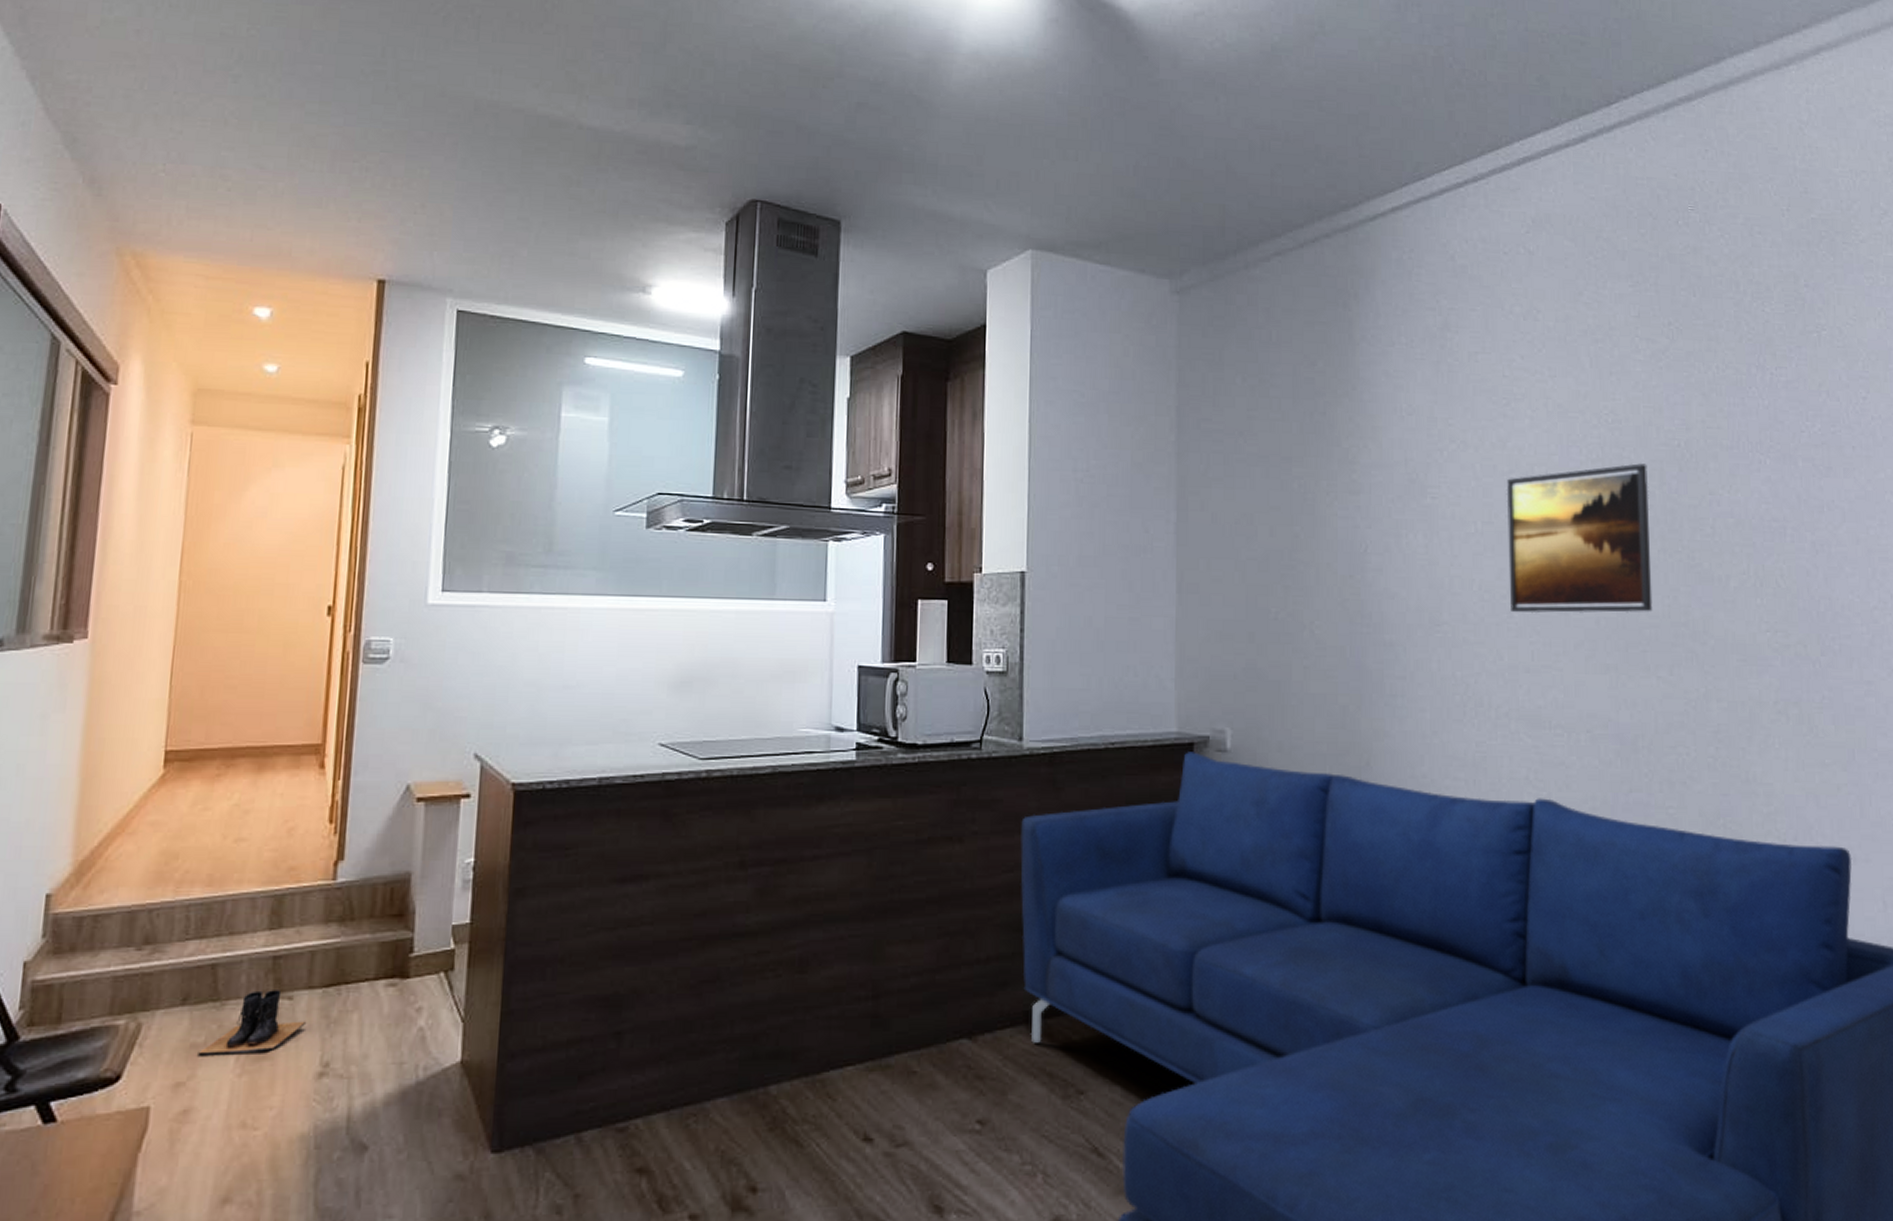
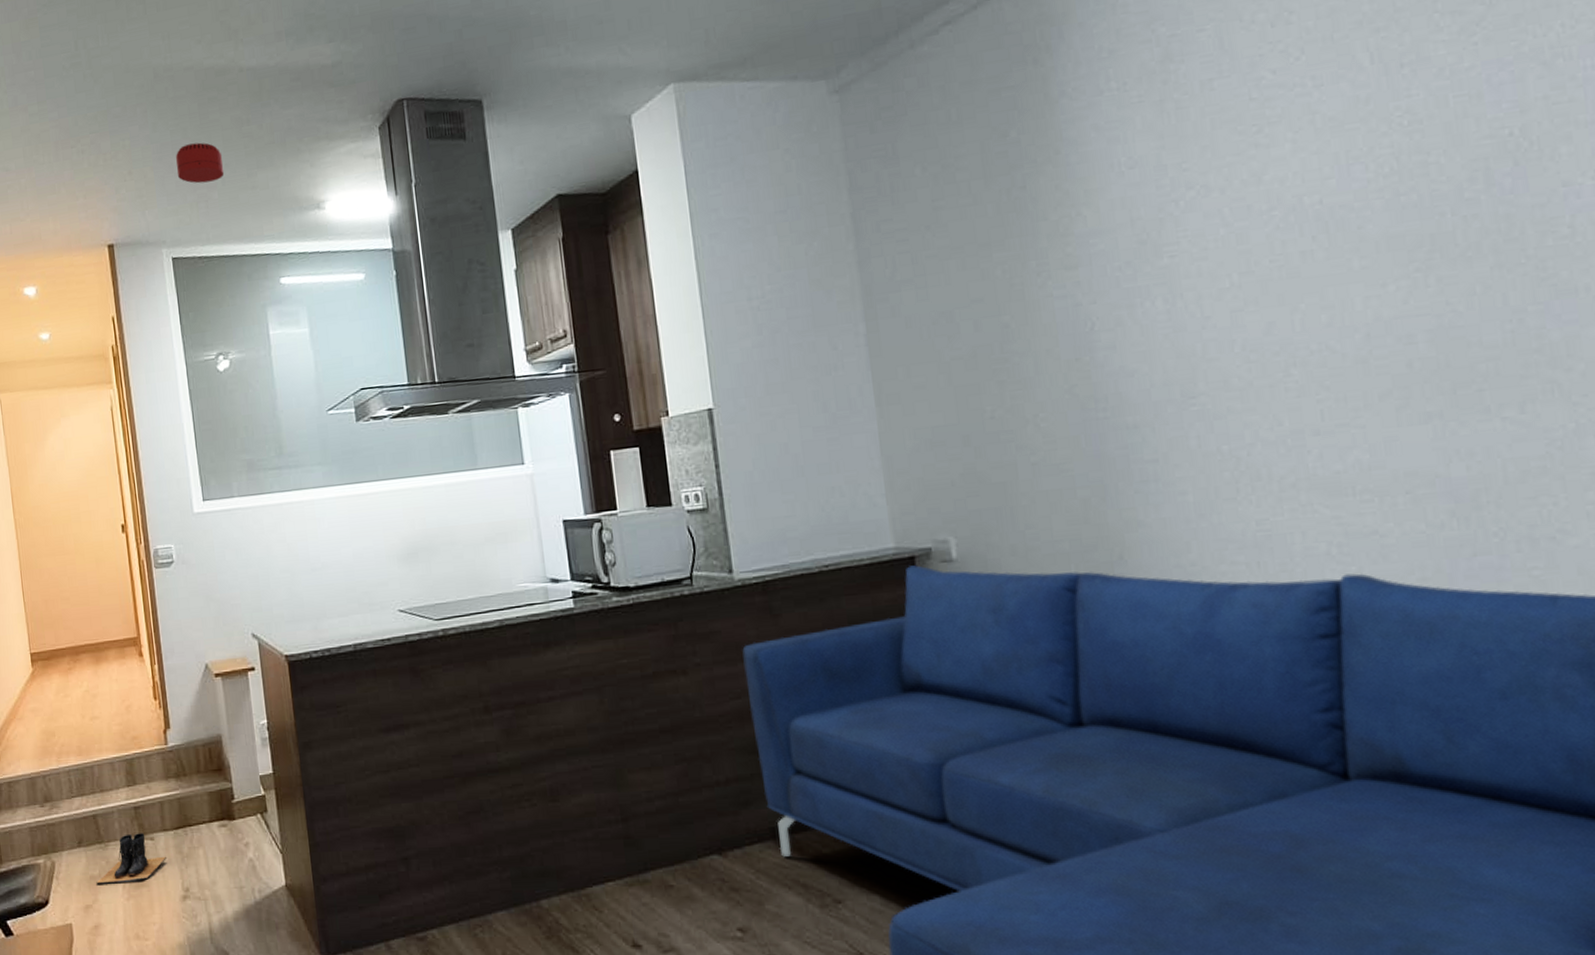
smoke detector: none [481,191,541,237] -> present [175,142,225,184]
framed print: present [1506,463,1653,614] -> none [1267,165,1489,369]

